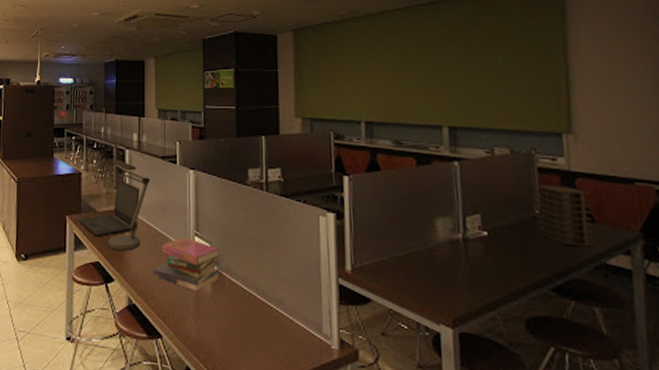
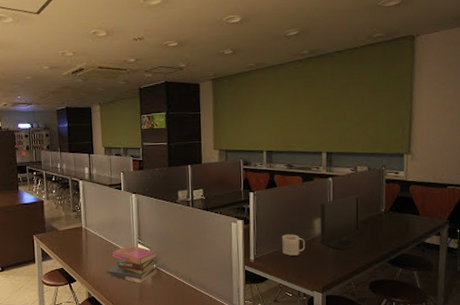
laptop: present [79,180,140,237] -> none [44,204,93,250]
desk lamp: present [107,159,150,250] -> none [69,189,101,258]
mug: none [390,237,425,269] -> present [282,234,306,256]
monitor: none [443,186,504,266] -> present [320,194,360,250]
file organizer: present [534,185,595,247] -> none [382,191,418,232]

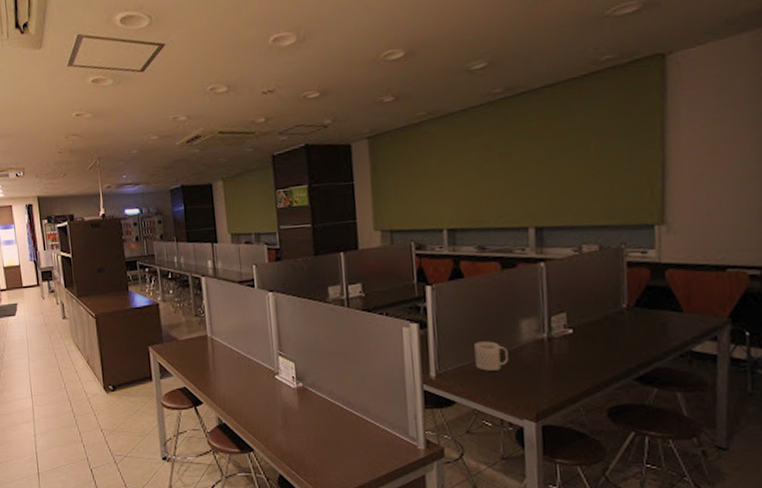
books: present [106,244,158,284] -> none [239,357,306,408]
monitor: present [320,194,360,250] -> none [528,284,590,363]

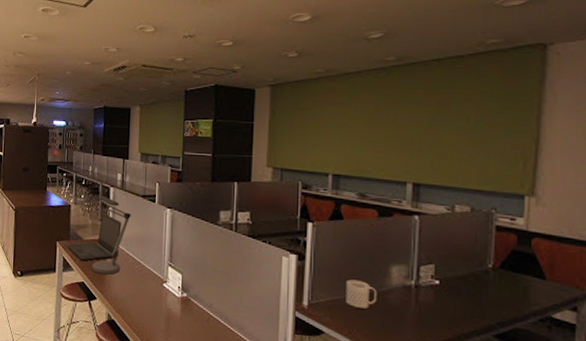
laptop: none [161,307,221,364] -> present [67,213,122,261]
desk lamp: none [189,287,229,375] -> present [91,195,131,274]

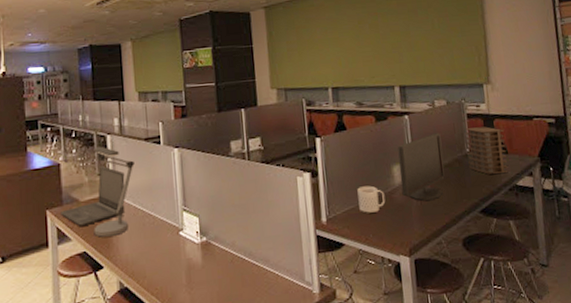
monitor: none [398,240,457,311] -> present [398,133,445,202]
file organizer: none [489,242,544,302] -> present [465,126,508,175]

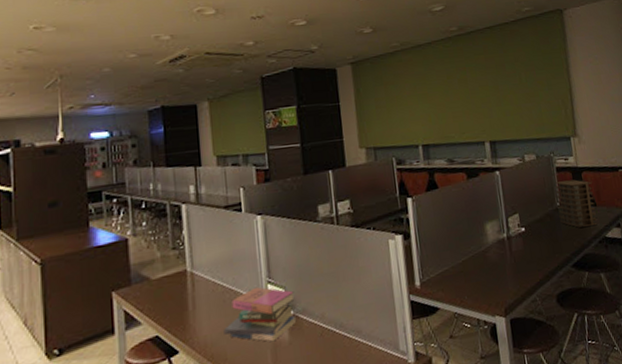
laptop: present [60,166,125,227] -> none [128,239,203,309]
desk lamp: present [93,146,134,237] -> none [166,216,213,319]
books: none [143,213,209,265] -> present [223,286,297,343]
mug: present [357,185,386,213] -> none [451,245,480,274]
monitor: present [398,133,445,202] -> none [490,188,537,259]

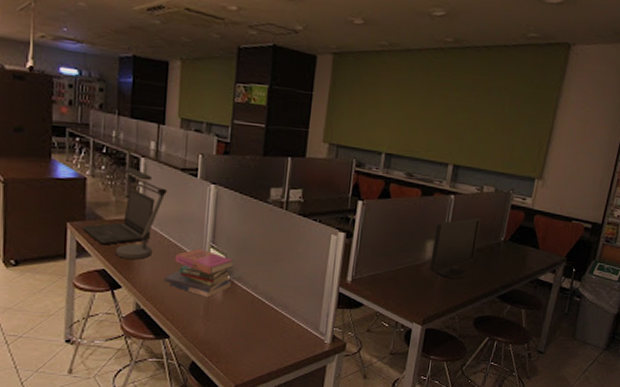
laptop: none [128,239,203,309] -> present [82,188,155,245]
desk lamp: none [166,216,213,319] -> present [115,167,167,259]
monitor: none [490,188,537,259] -> present [429,217,481,279]
file organizer: present [554,179,597,228] -> none [499,218,541,267]

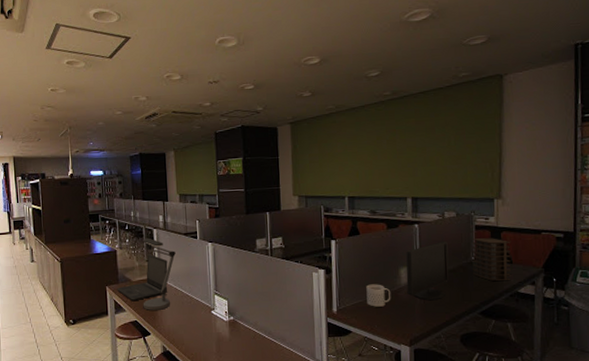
books: present [164,248,234,298] -> none [182,296,236,337]
mug: none [385,255,413,281] -> present [366,284,391,307]
file organizer: none [499,218,541,267] -> present [471,238,511,281]

